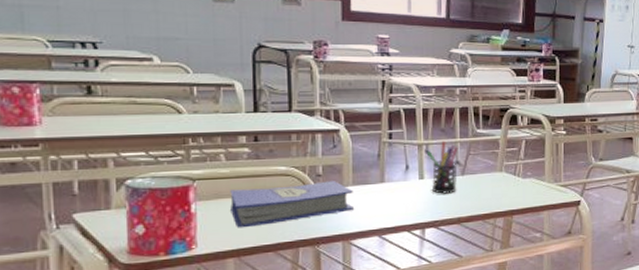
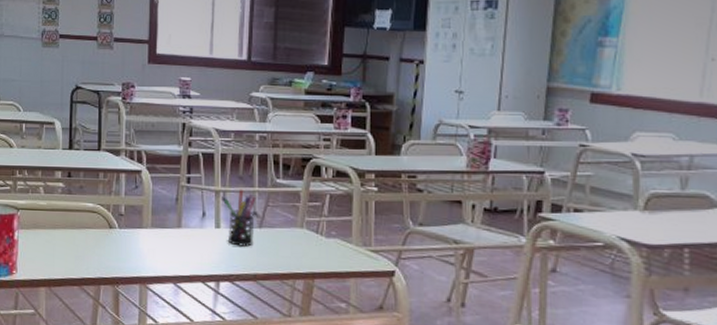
hardcover book: present [230,181,355,228] -> none [45,221,152,260]

